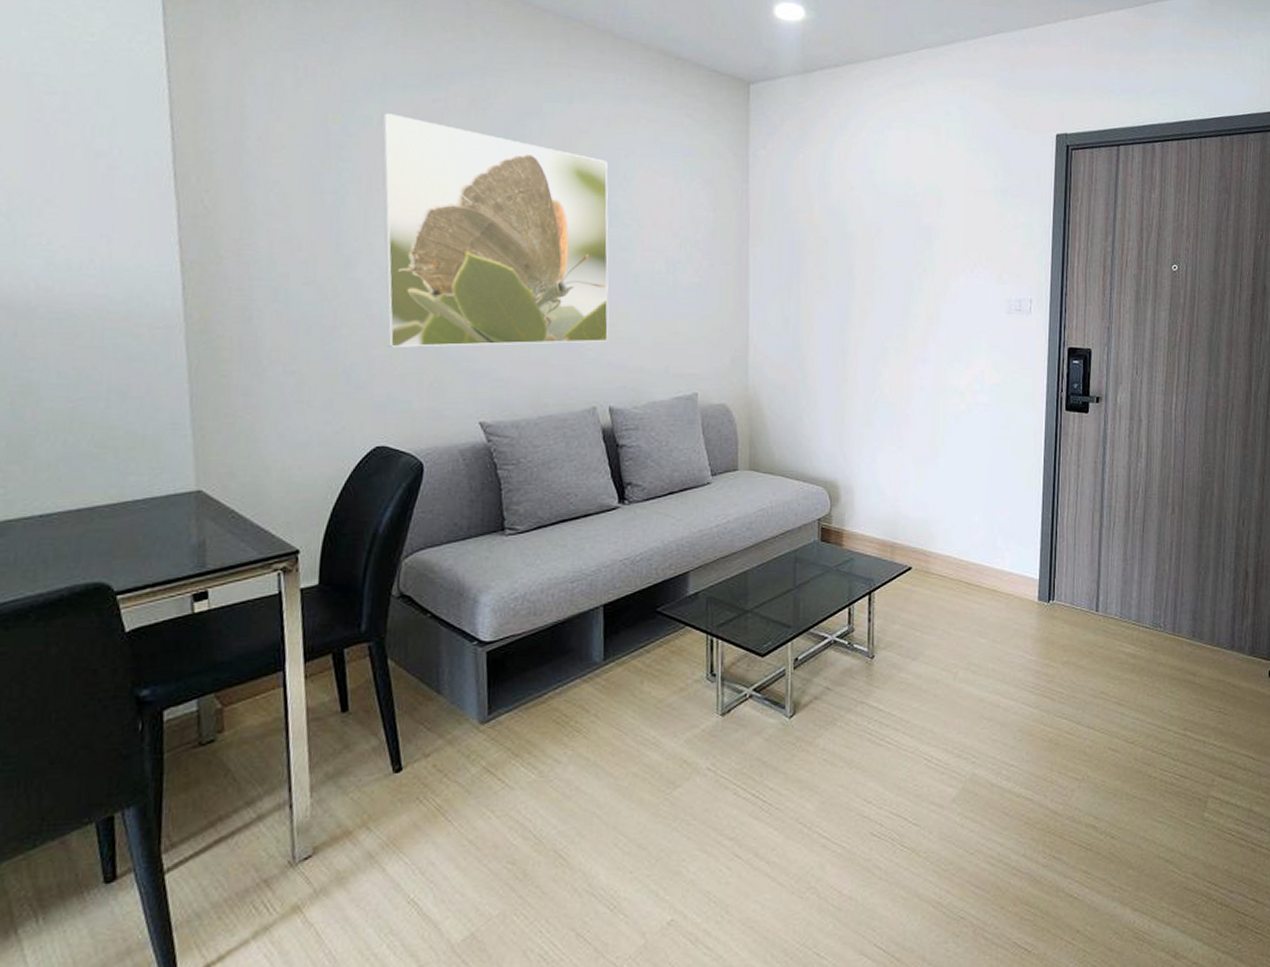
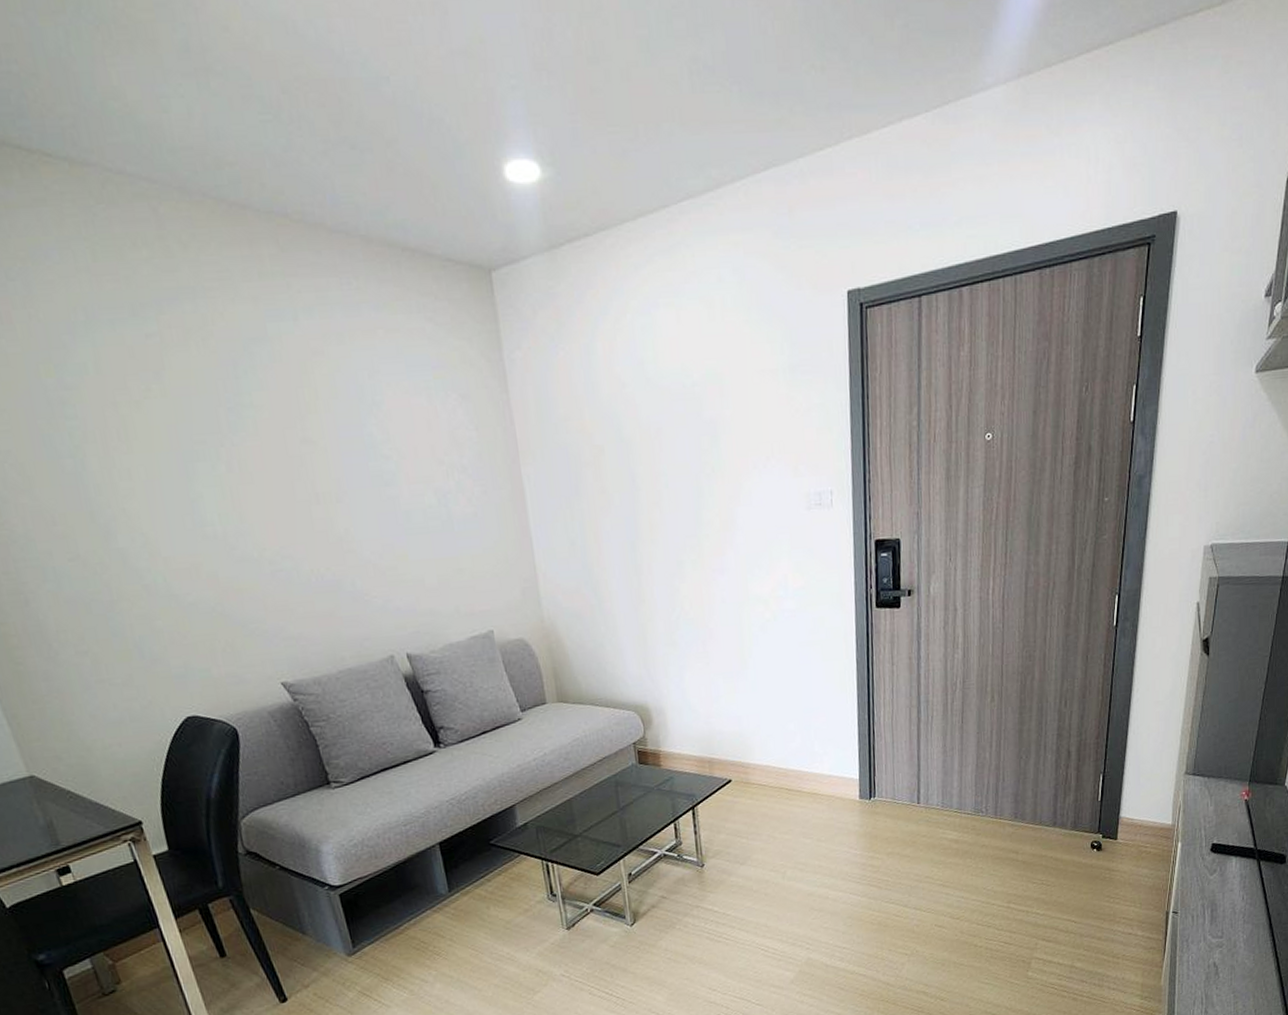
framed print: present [381,113,609,347] -> none [96,357,393,617]

